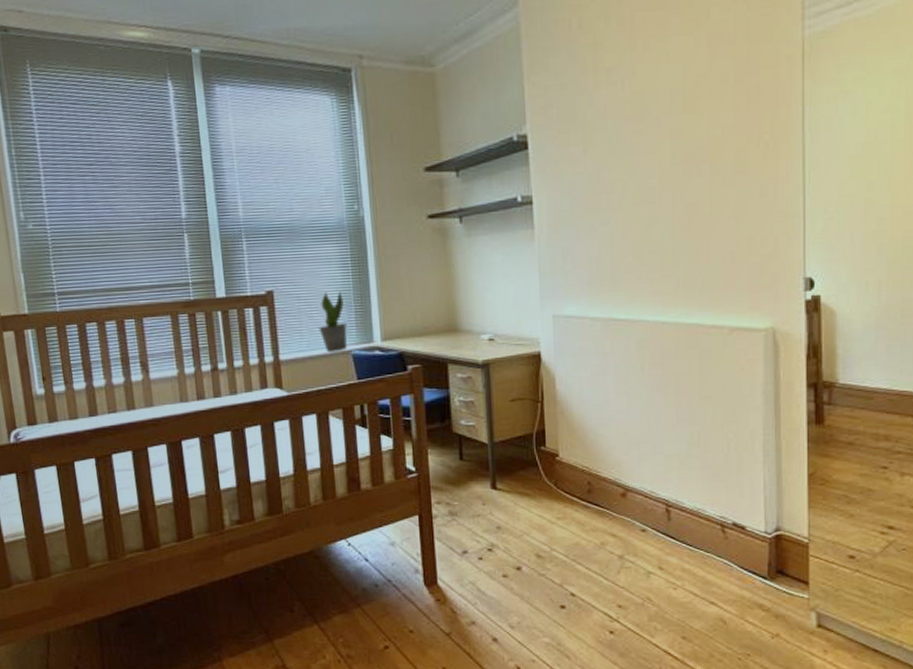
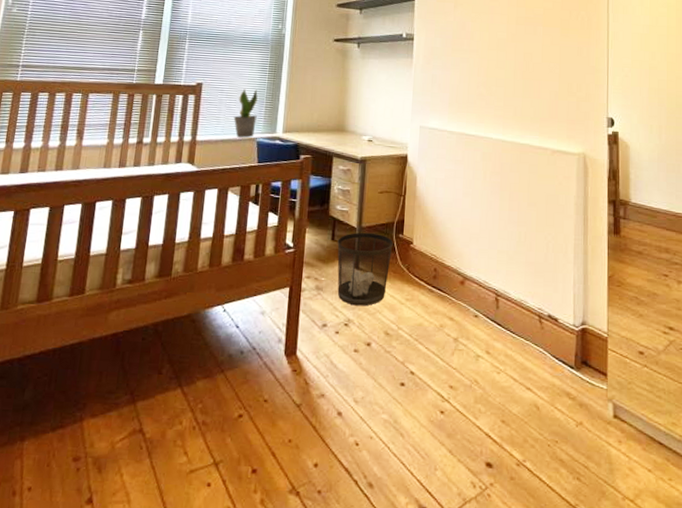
waste bin: none [467,448,535,529] -> present [337,233,394,306]

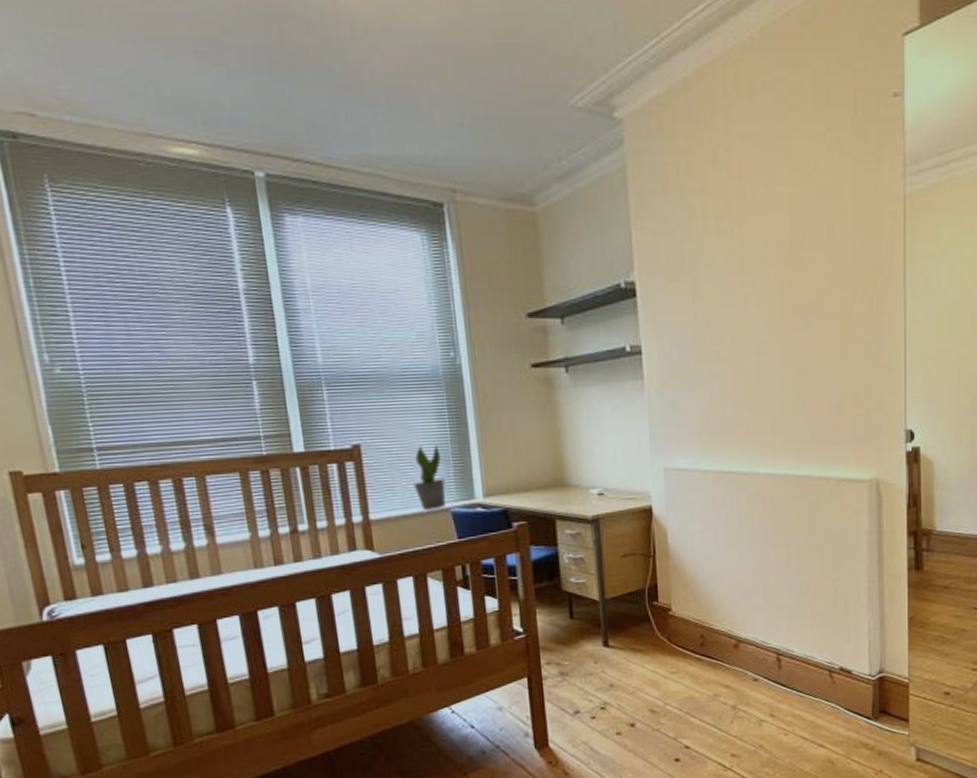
waste bin: present [337,233,394,306] -> none [578,604,648,687]

